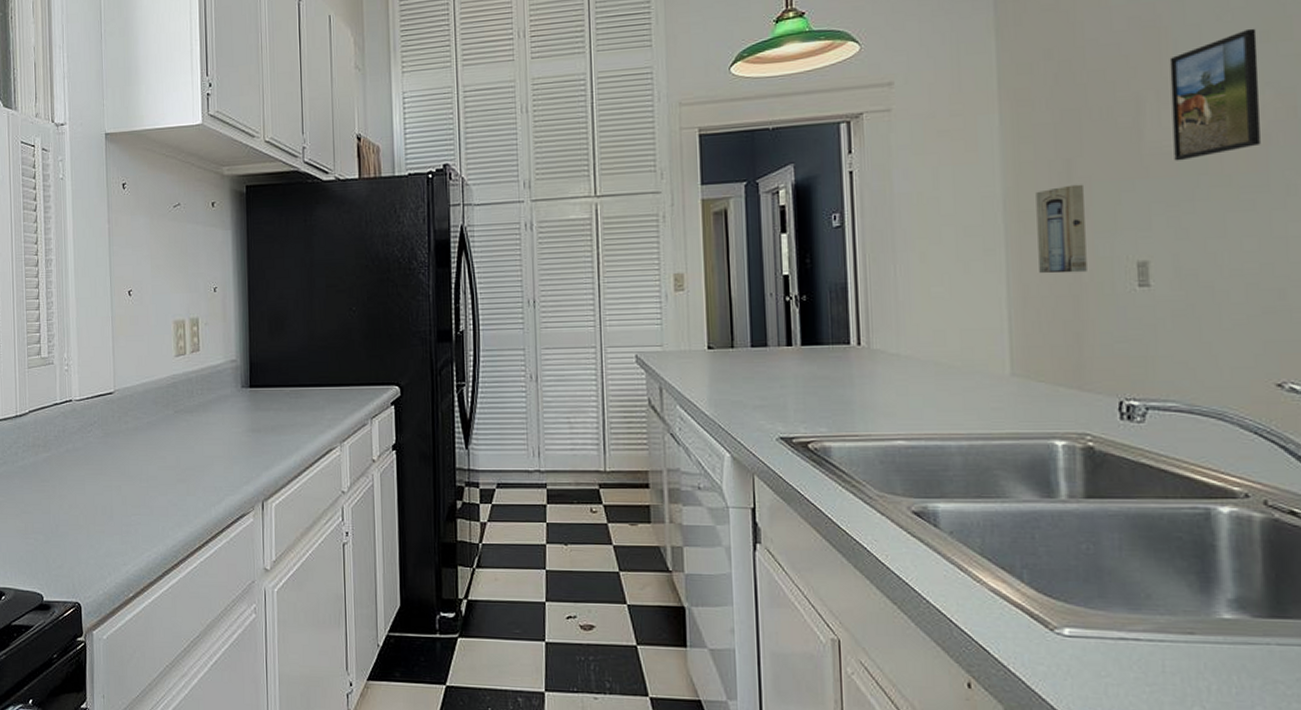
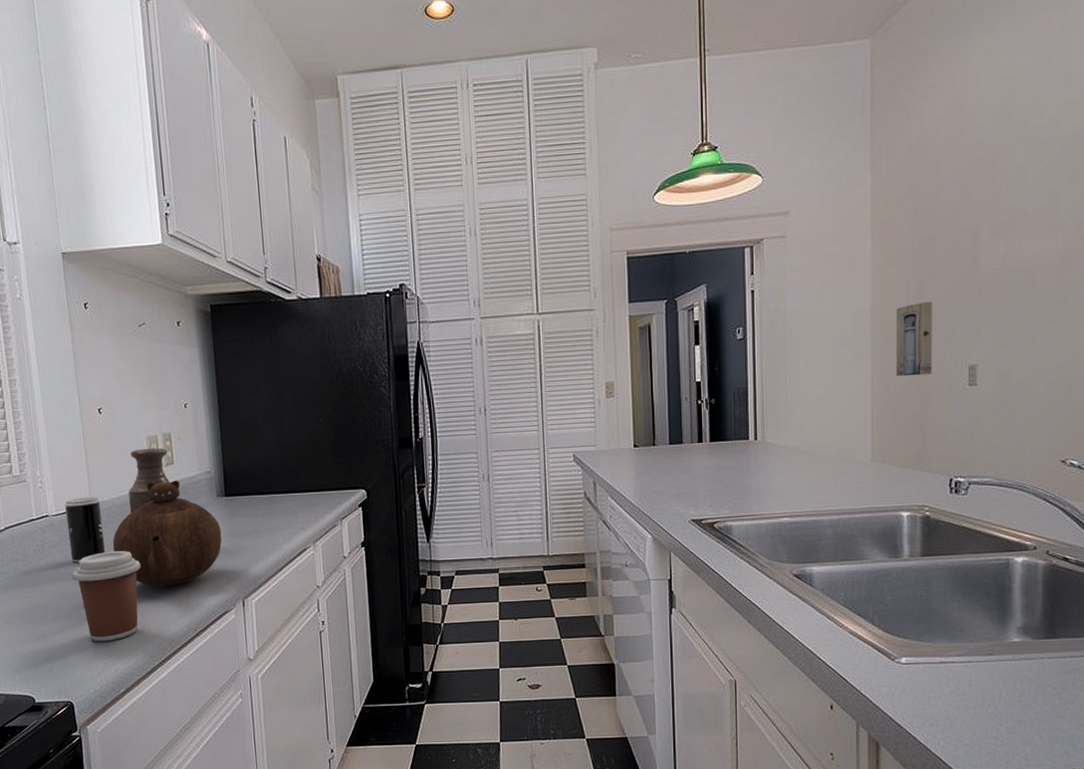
beverage can: none [89,382,126,452] -> present [65,496,106,563]
coffee cup: none [90,440,160,539] -> present [72,550,141,642]
teapot: none [132,368,244,482] -> present [112,480,222,587]
bottle: none [152,333,195,401] -> present [128,447,171,513]
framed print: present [1169,28,1260,161] -> none [1000,170,1066,282]

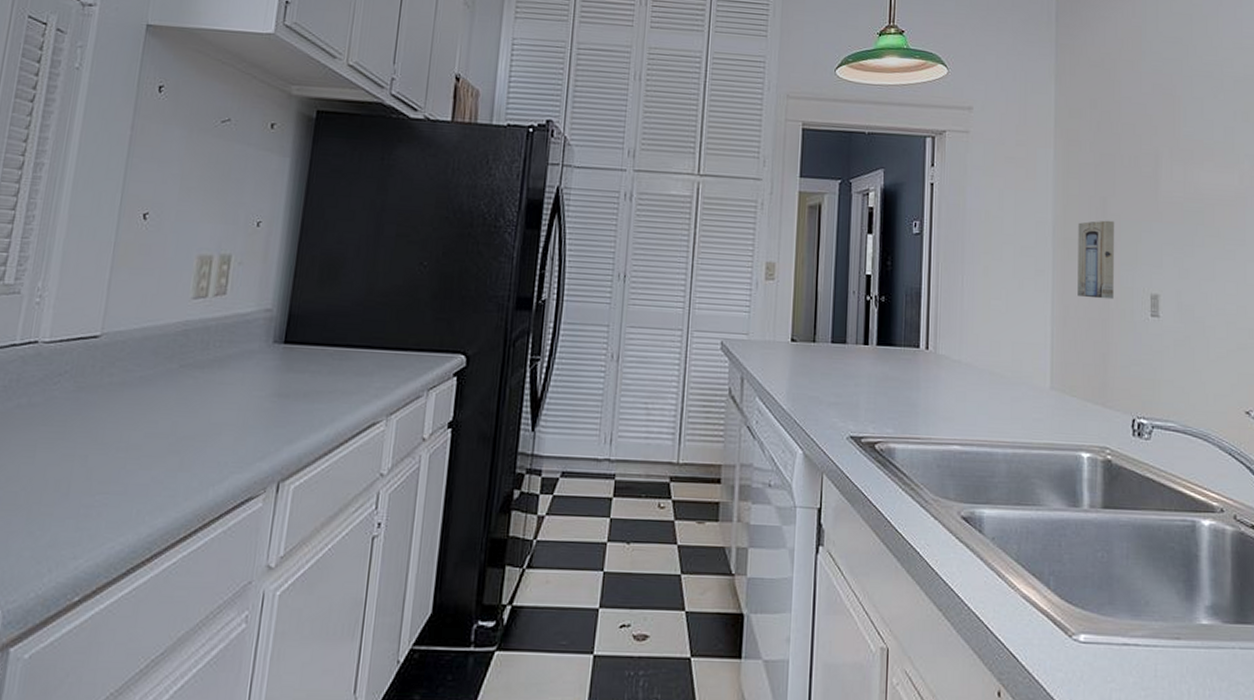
beverage can: present [65,496,106,563] -> none [53,322,114,410]
coffee cup: present [72,550,141,642] -> none [48,398,149,525]
teapot: present [112,480,222,587] -> none [116,314,270,455]
bottle: present [128,447,171,513] -> none [151,270,222,351]

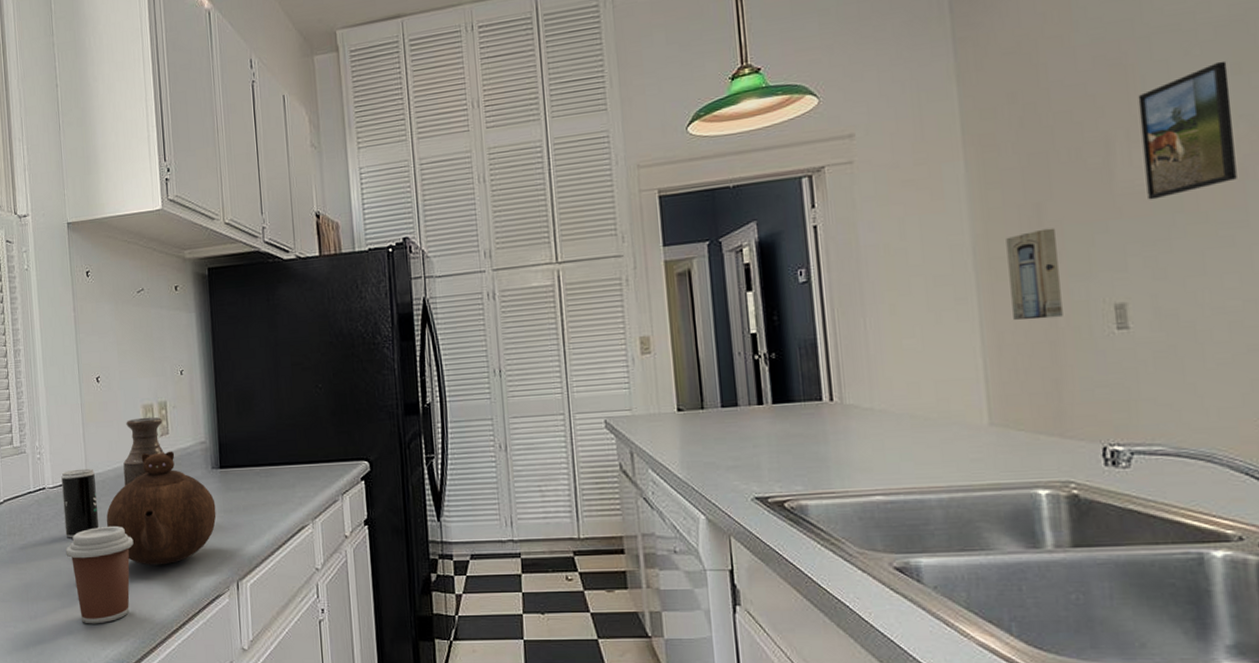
coffee cup: none [48,398,149,525] -> present [65,525,134,624]
beverage can: none [53,322,114,410] -> present [61,468,100,538]
teapot: none [116,314,270,455] -> present [106,451,217,566]
bottle: none [151,270,222,351] -> present [123,417,165,486]
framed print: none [1180,108,1241,211] -> present [1138,60,1237,200]

